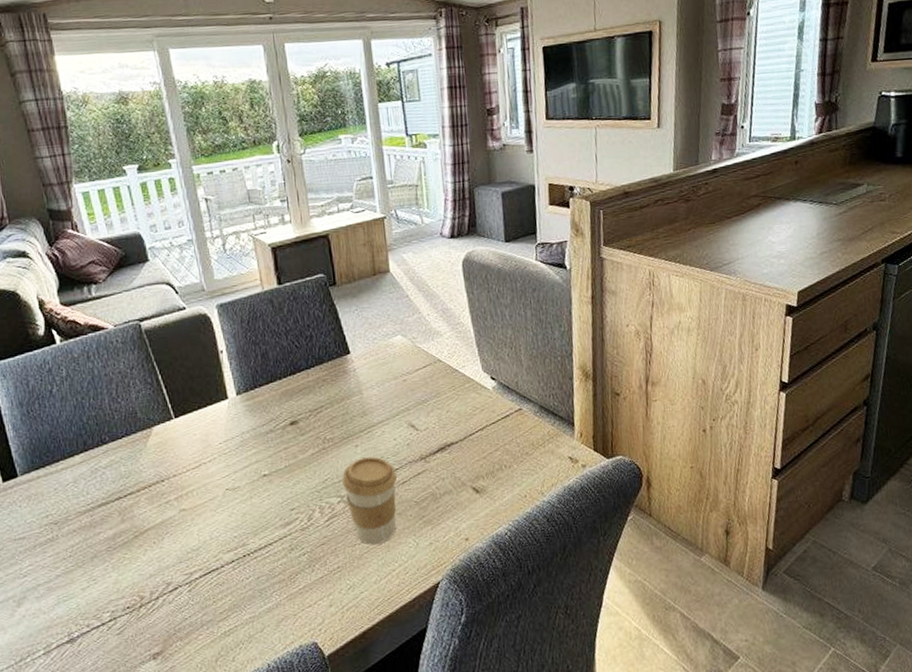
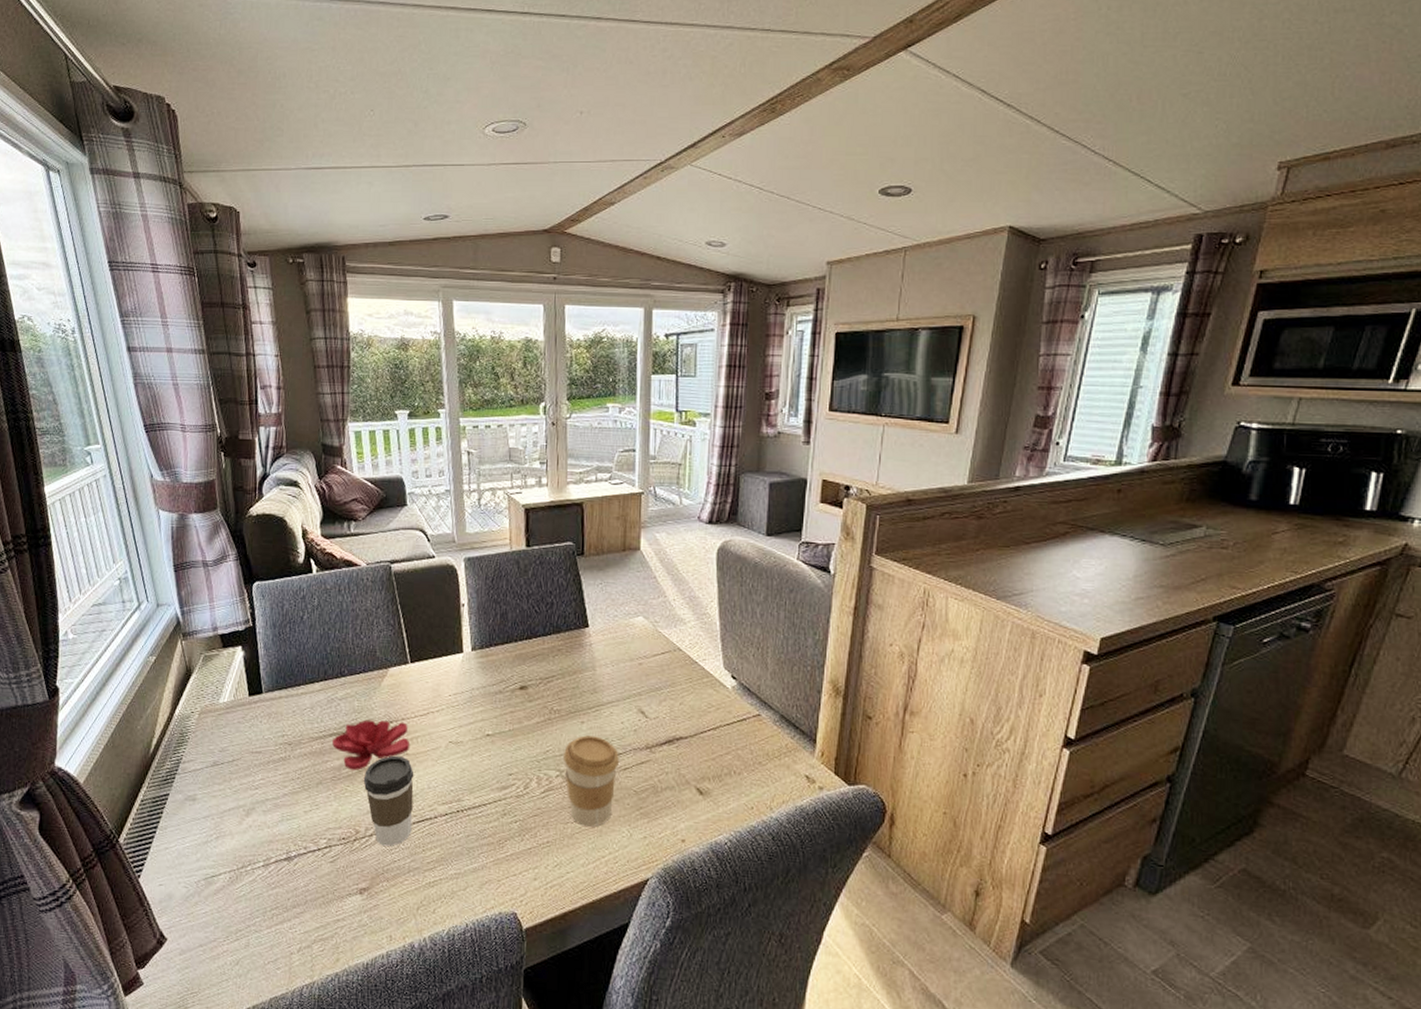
flower: none [102,478,186,537] -> present [332,719,410,770]
coffee cup: none [141,512,200,606] -> present [363,755,414,846]

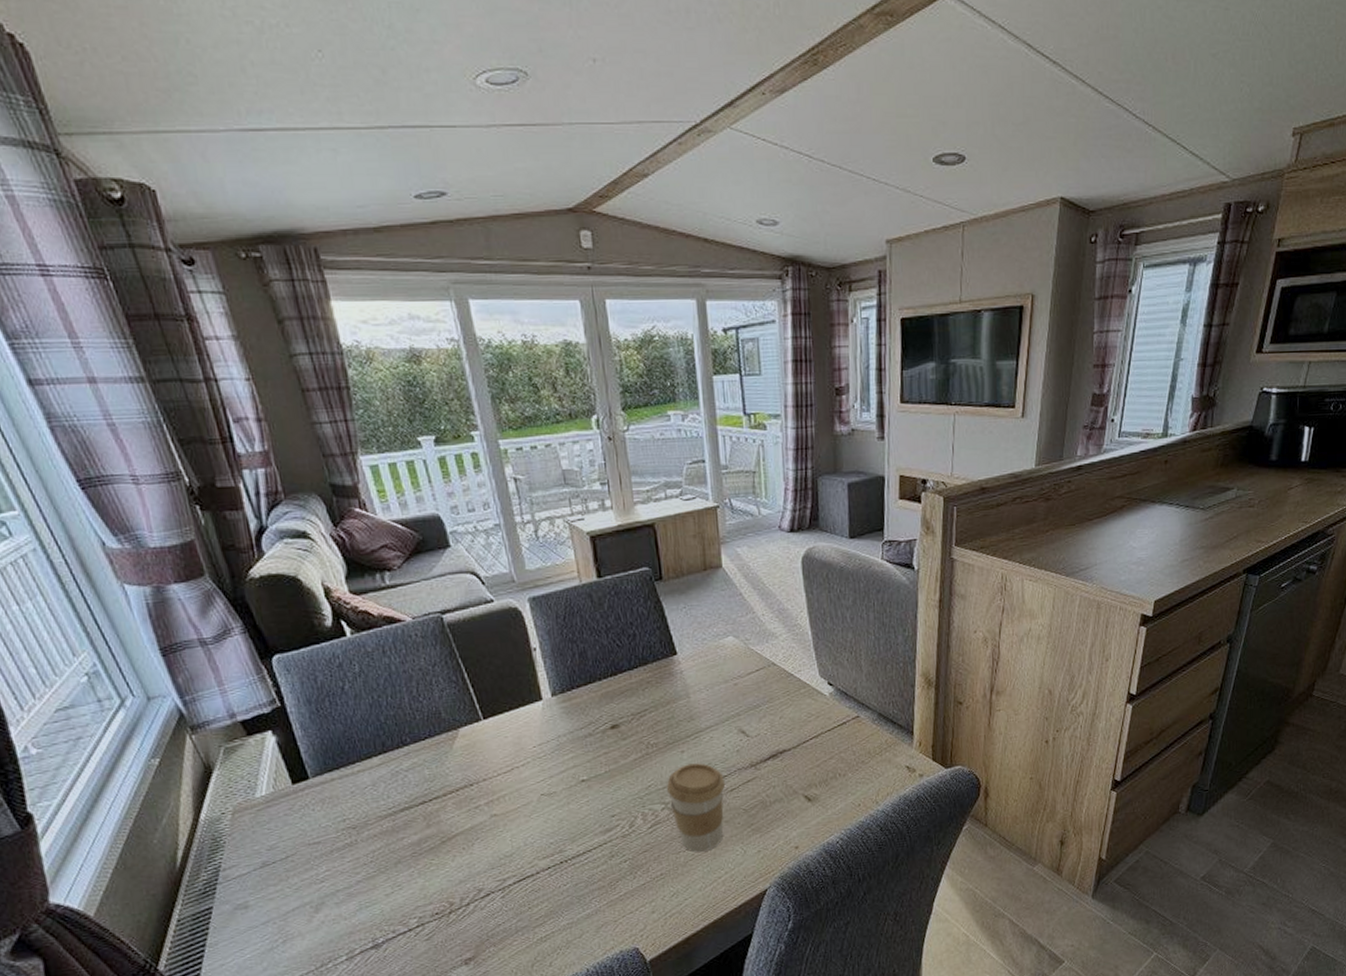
flower: present [332,719,410,770] -> none [405,782,498,843]
coffee cup: present [363,755,414,846] -> none [449,818,514,912]

